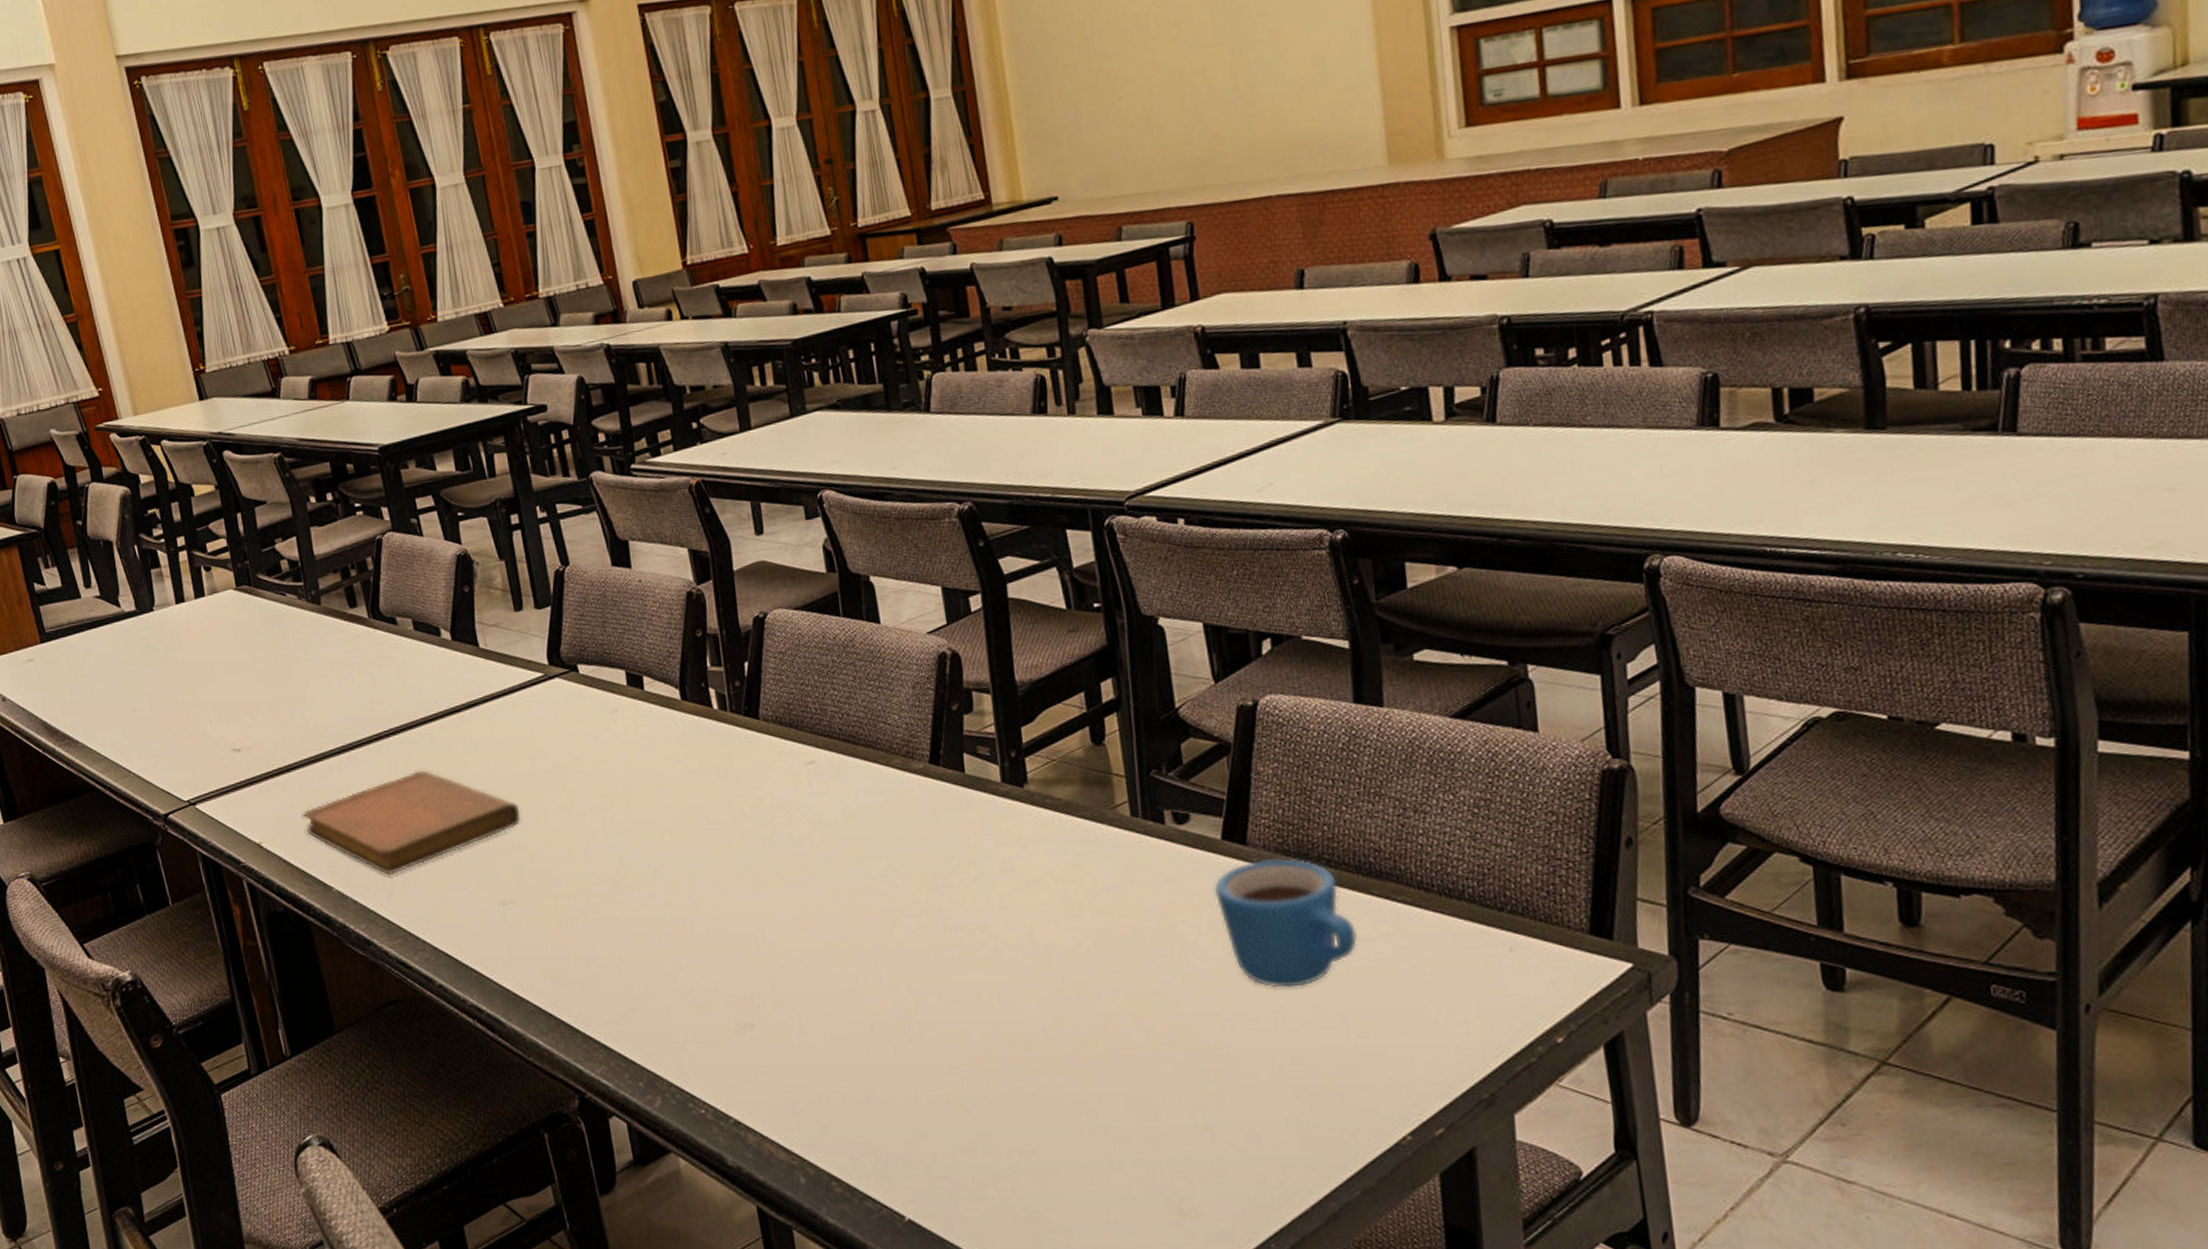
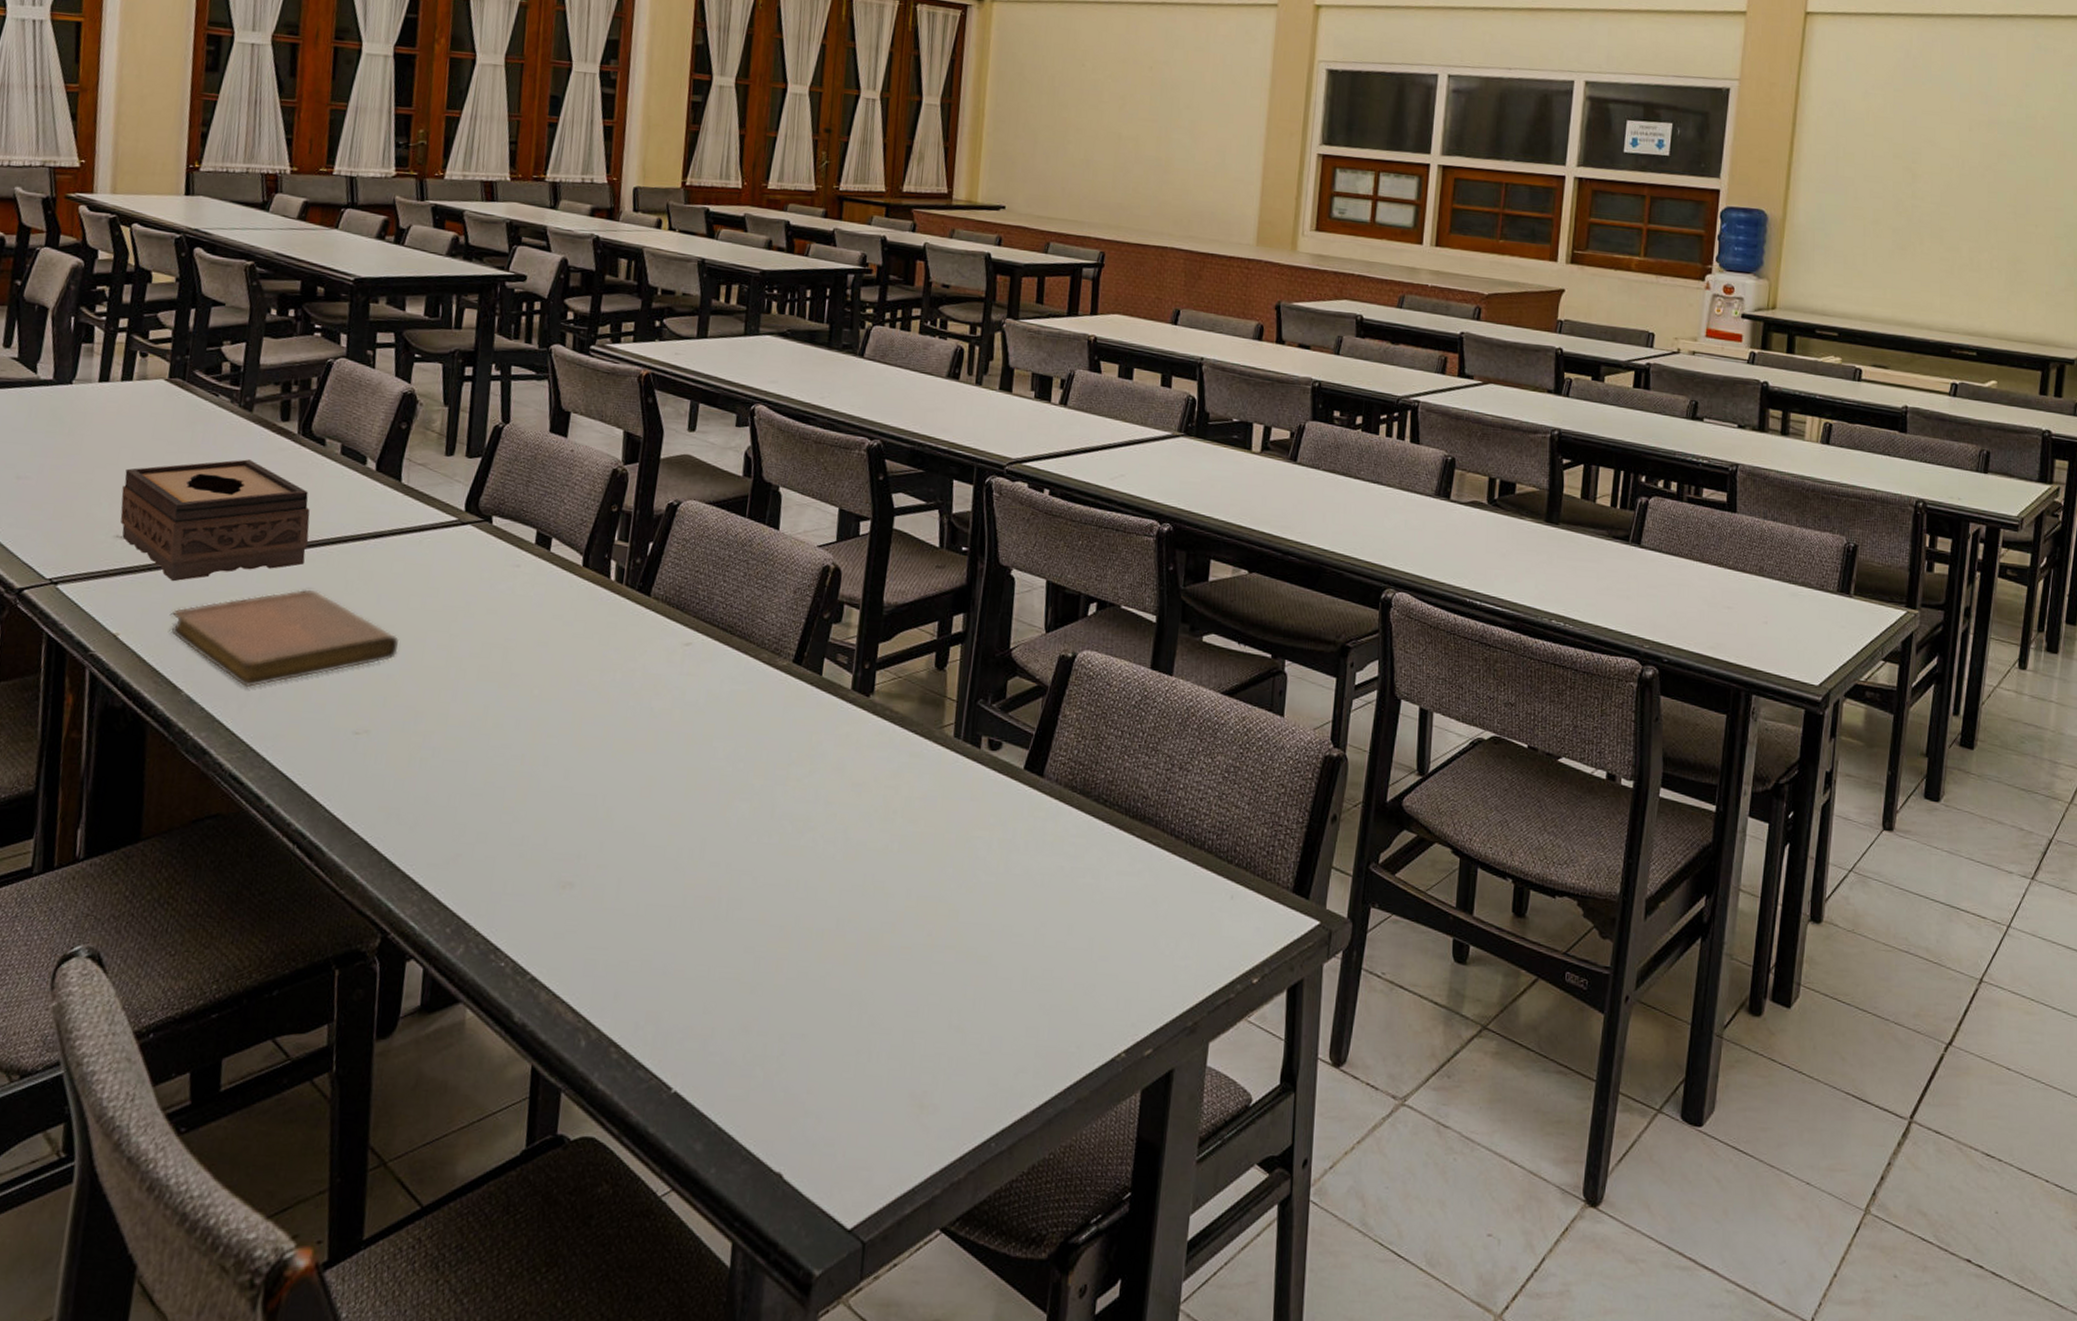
tissue box: none [223,652,409,785] -> present [120,459,310,582]
mug: present [1213,858,1357,988] -> none [1008,792,1115,909]

